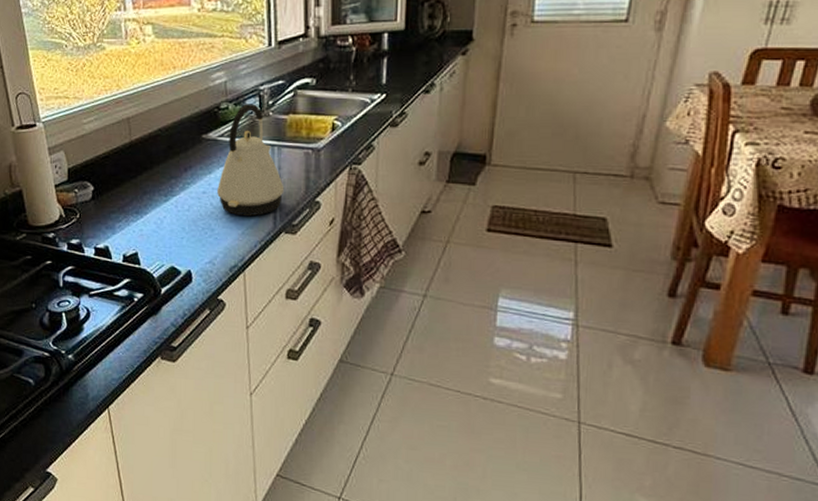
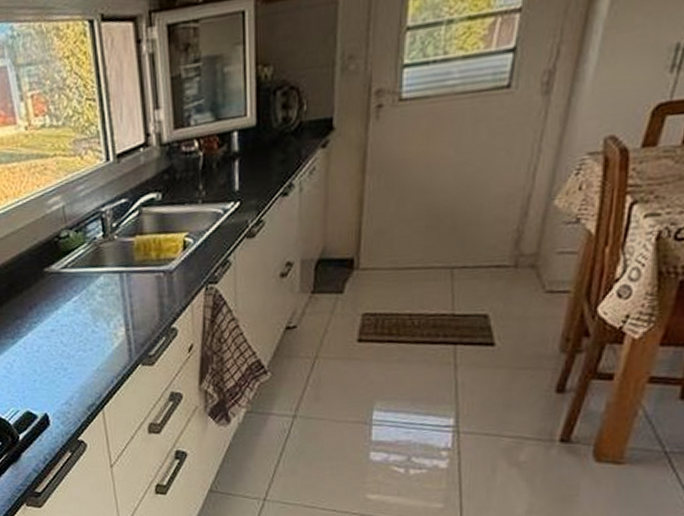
kettle: present [217,104,284,217] -> none [66,228,138,352]

